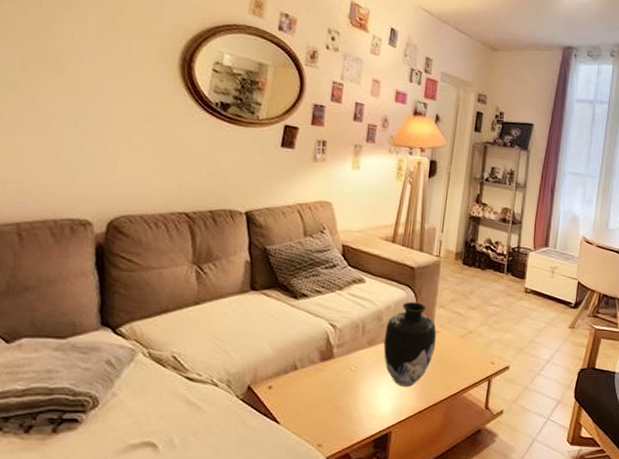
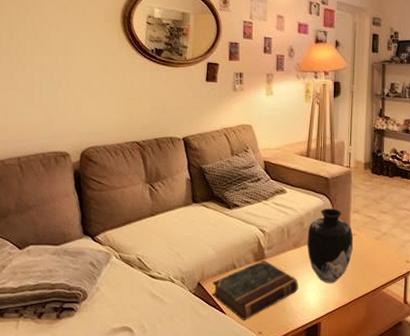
book: none [264,360,370,432] -> present [212,260,298,321]

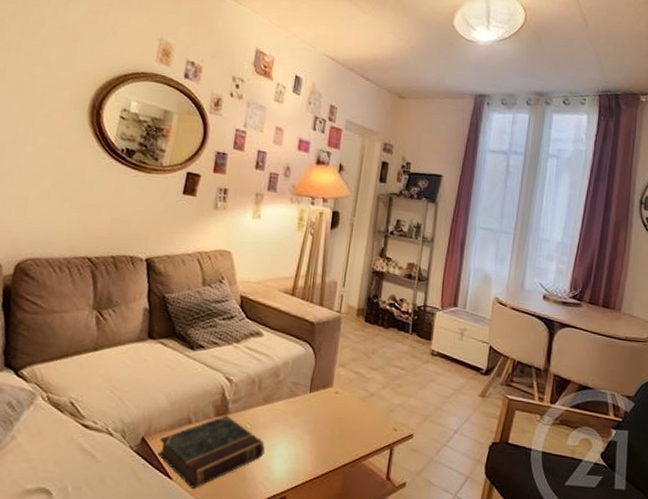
vase: present [307,209,354,283] -> none [280,359,336,450]

